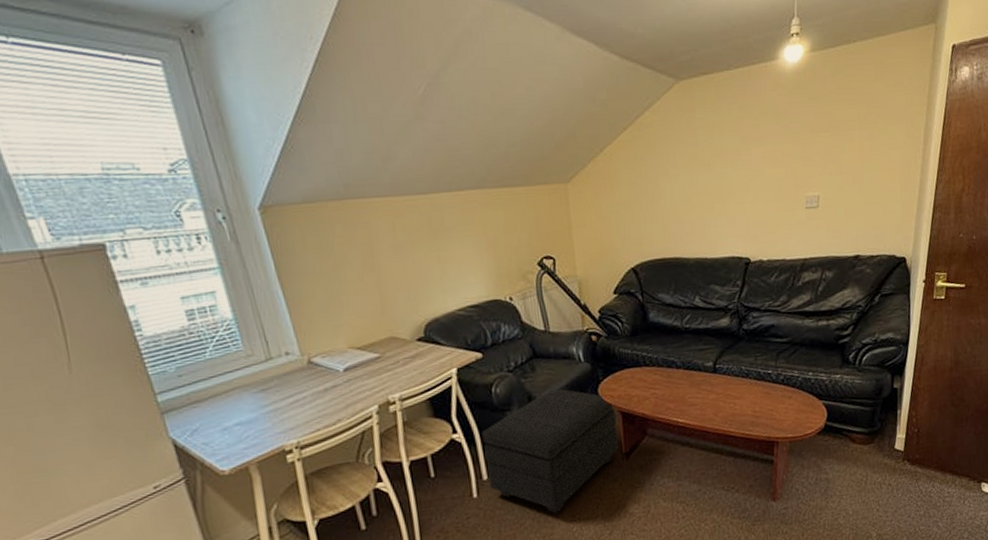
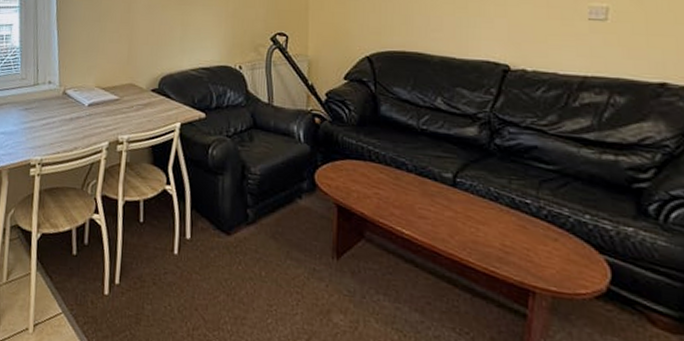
footstool: present [481,388,619,514] -> none [191,163,332,297]

